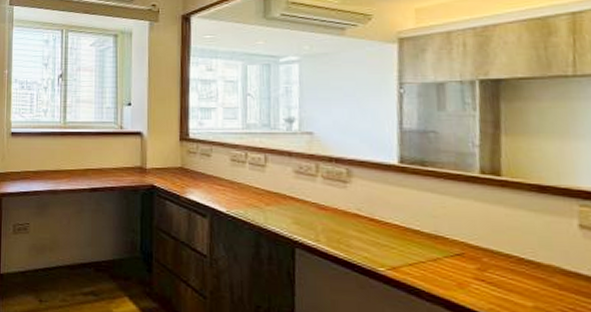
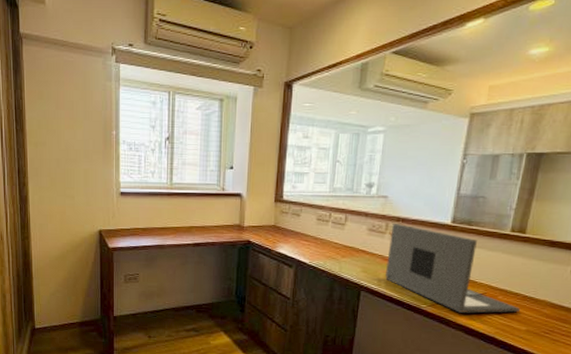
laptop: none [323,163,519,281] -> present [385,223,521,313]

